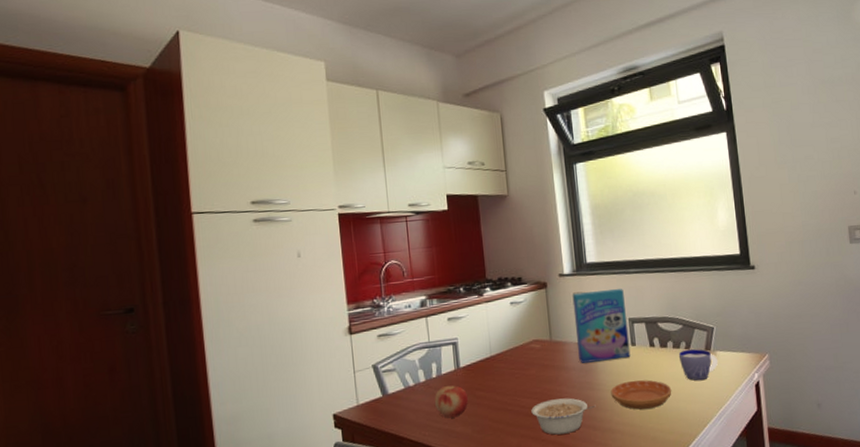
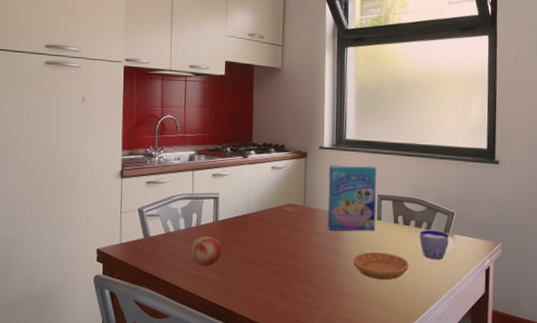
legume: present [531,398,595,435] -> none [278,260,337,293]

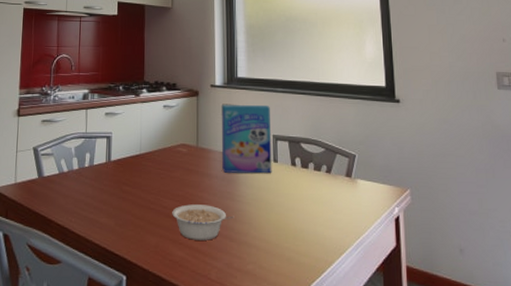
fruit: present [190,236,223,266] -> none [83,177,115,208]
legume: none [278,260,337,293] -> present [172,204,233,240]
saucer: present [353,252,409,279] -> none [250,196,310,227]
cup: present [419,230,455,260] -> none [319,174,359,207]

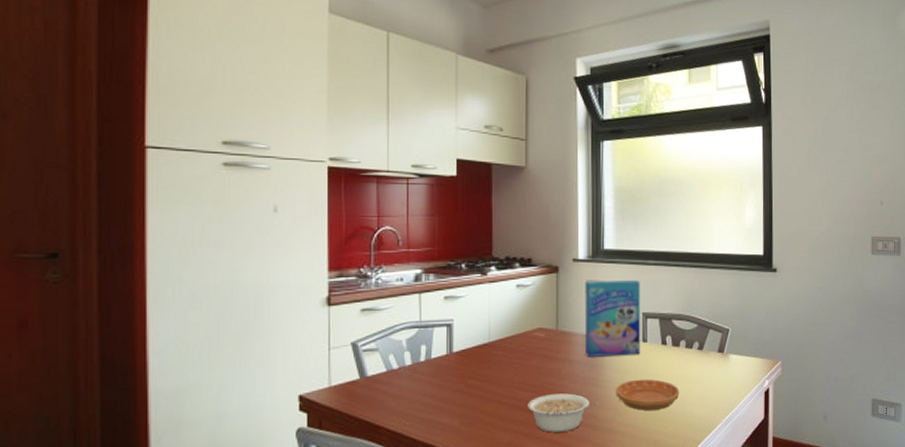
saucer: none [250,196,310,227] -> present [616,379,680,411]

